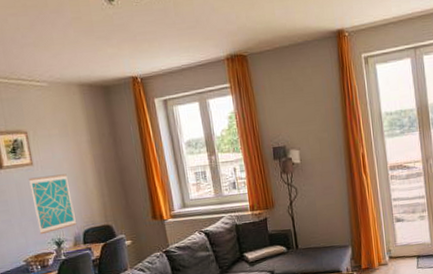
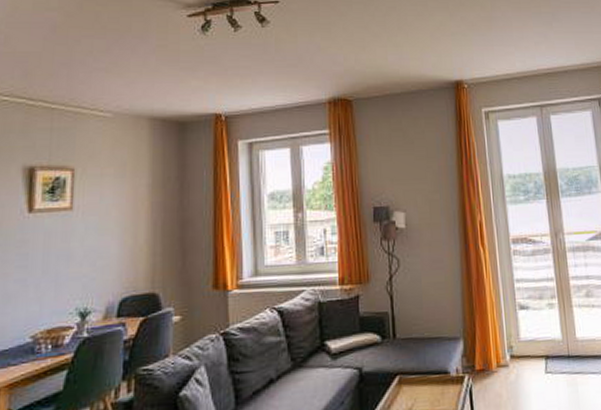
wall art: present [29,174,77,235] -> none [61,223,114,302]

